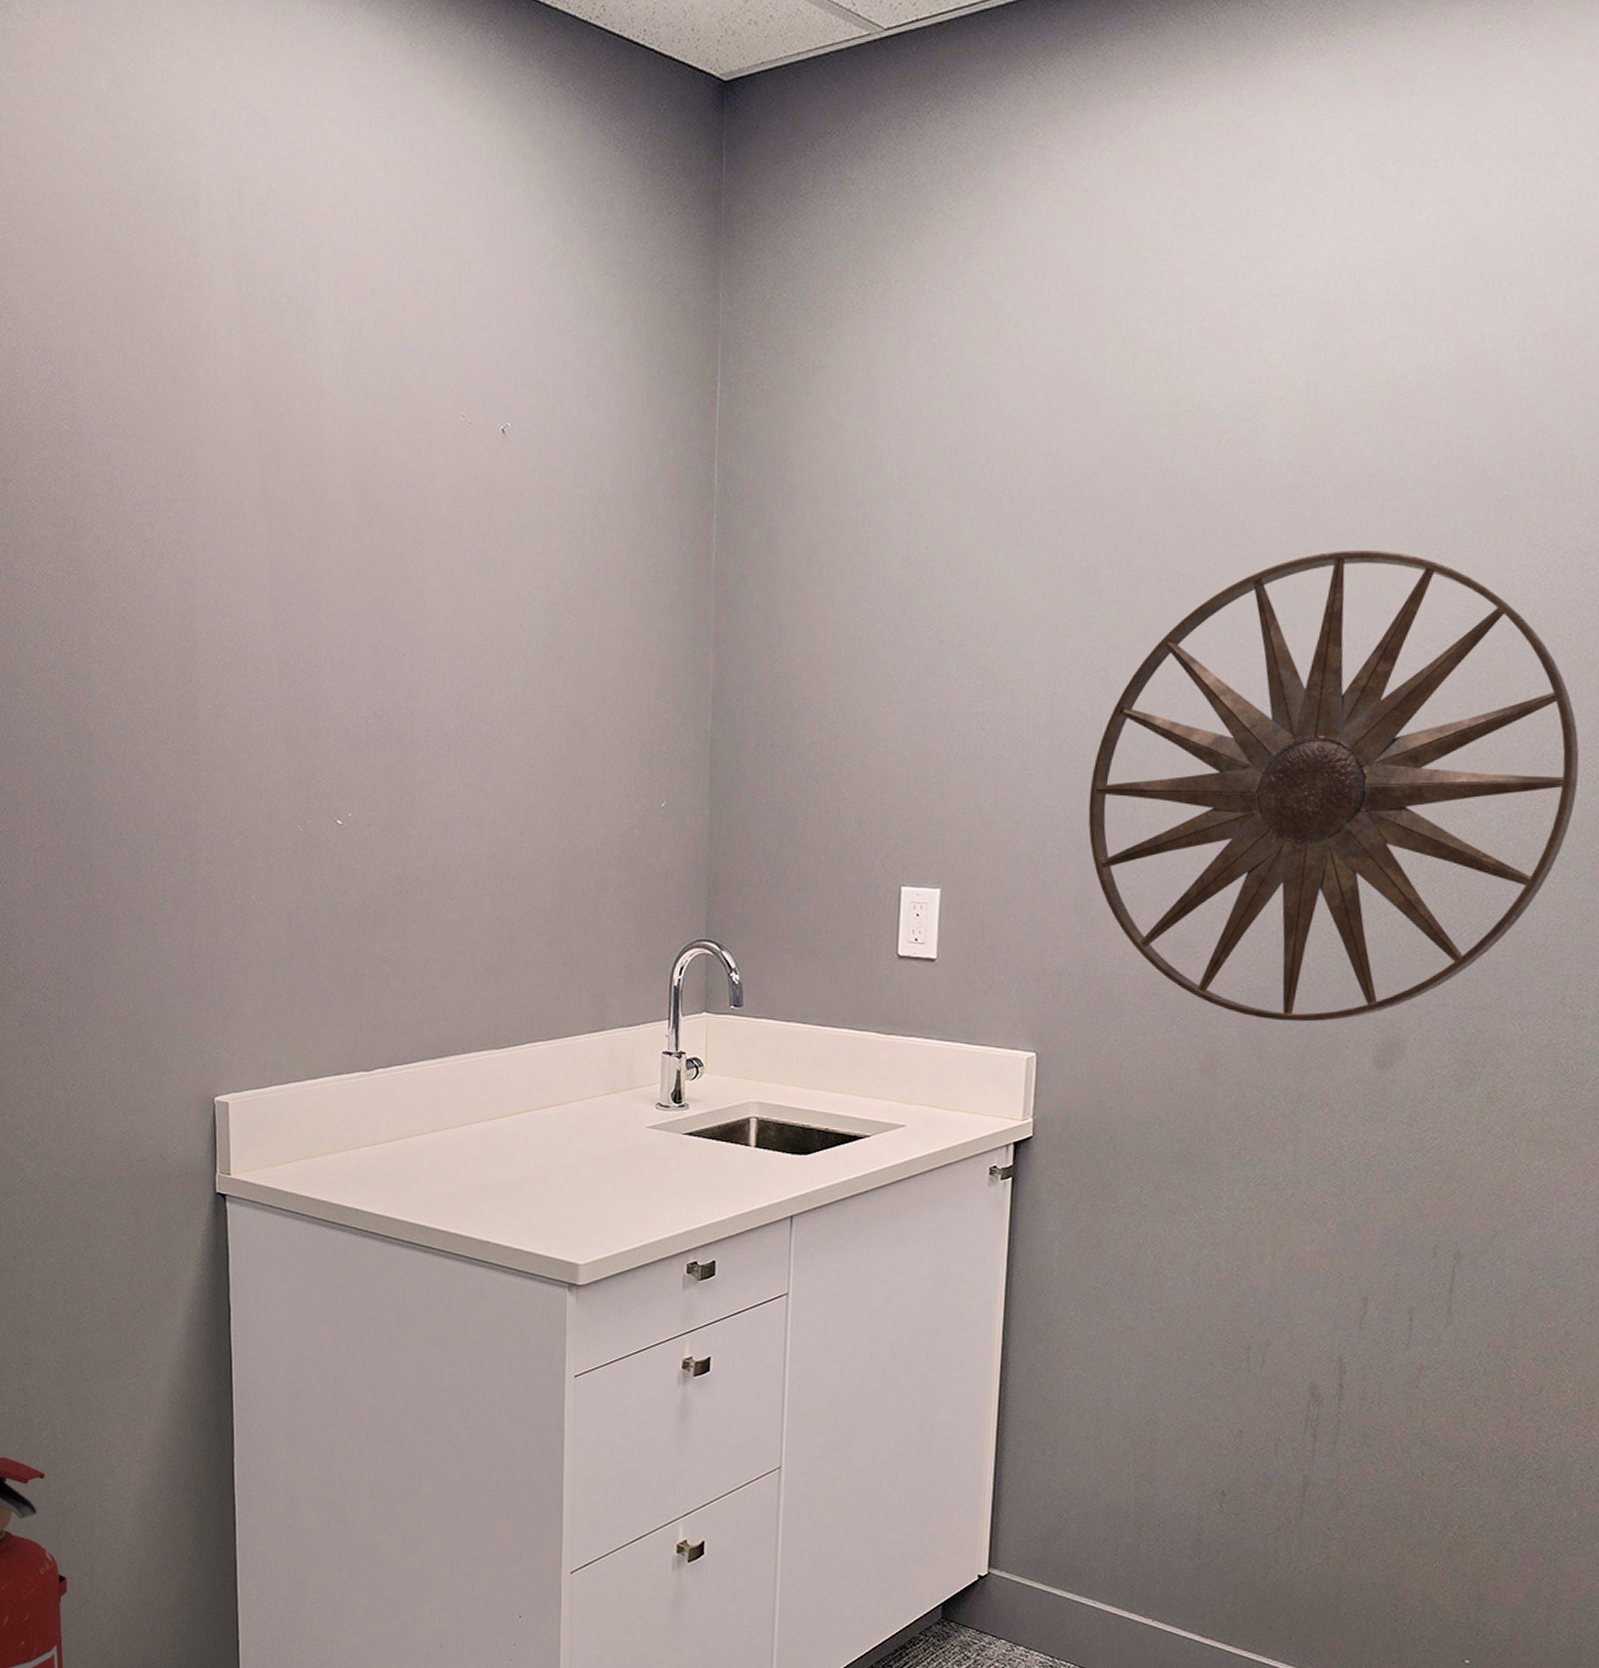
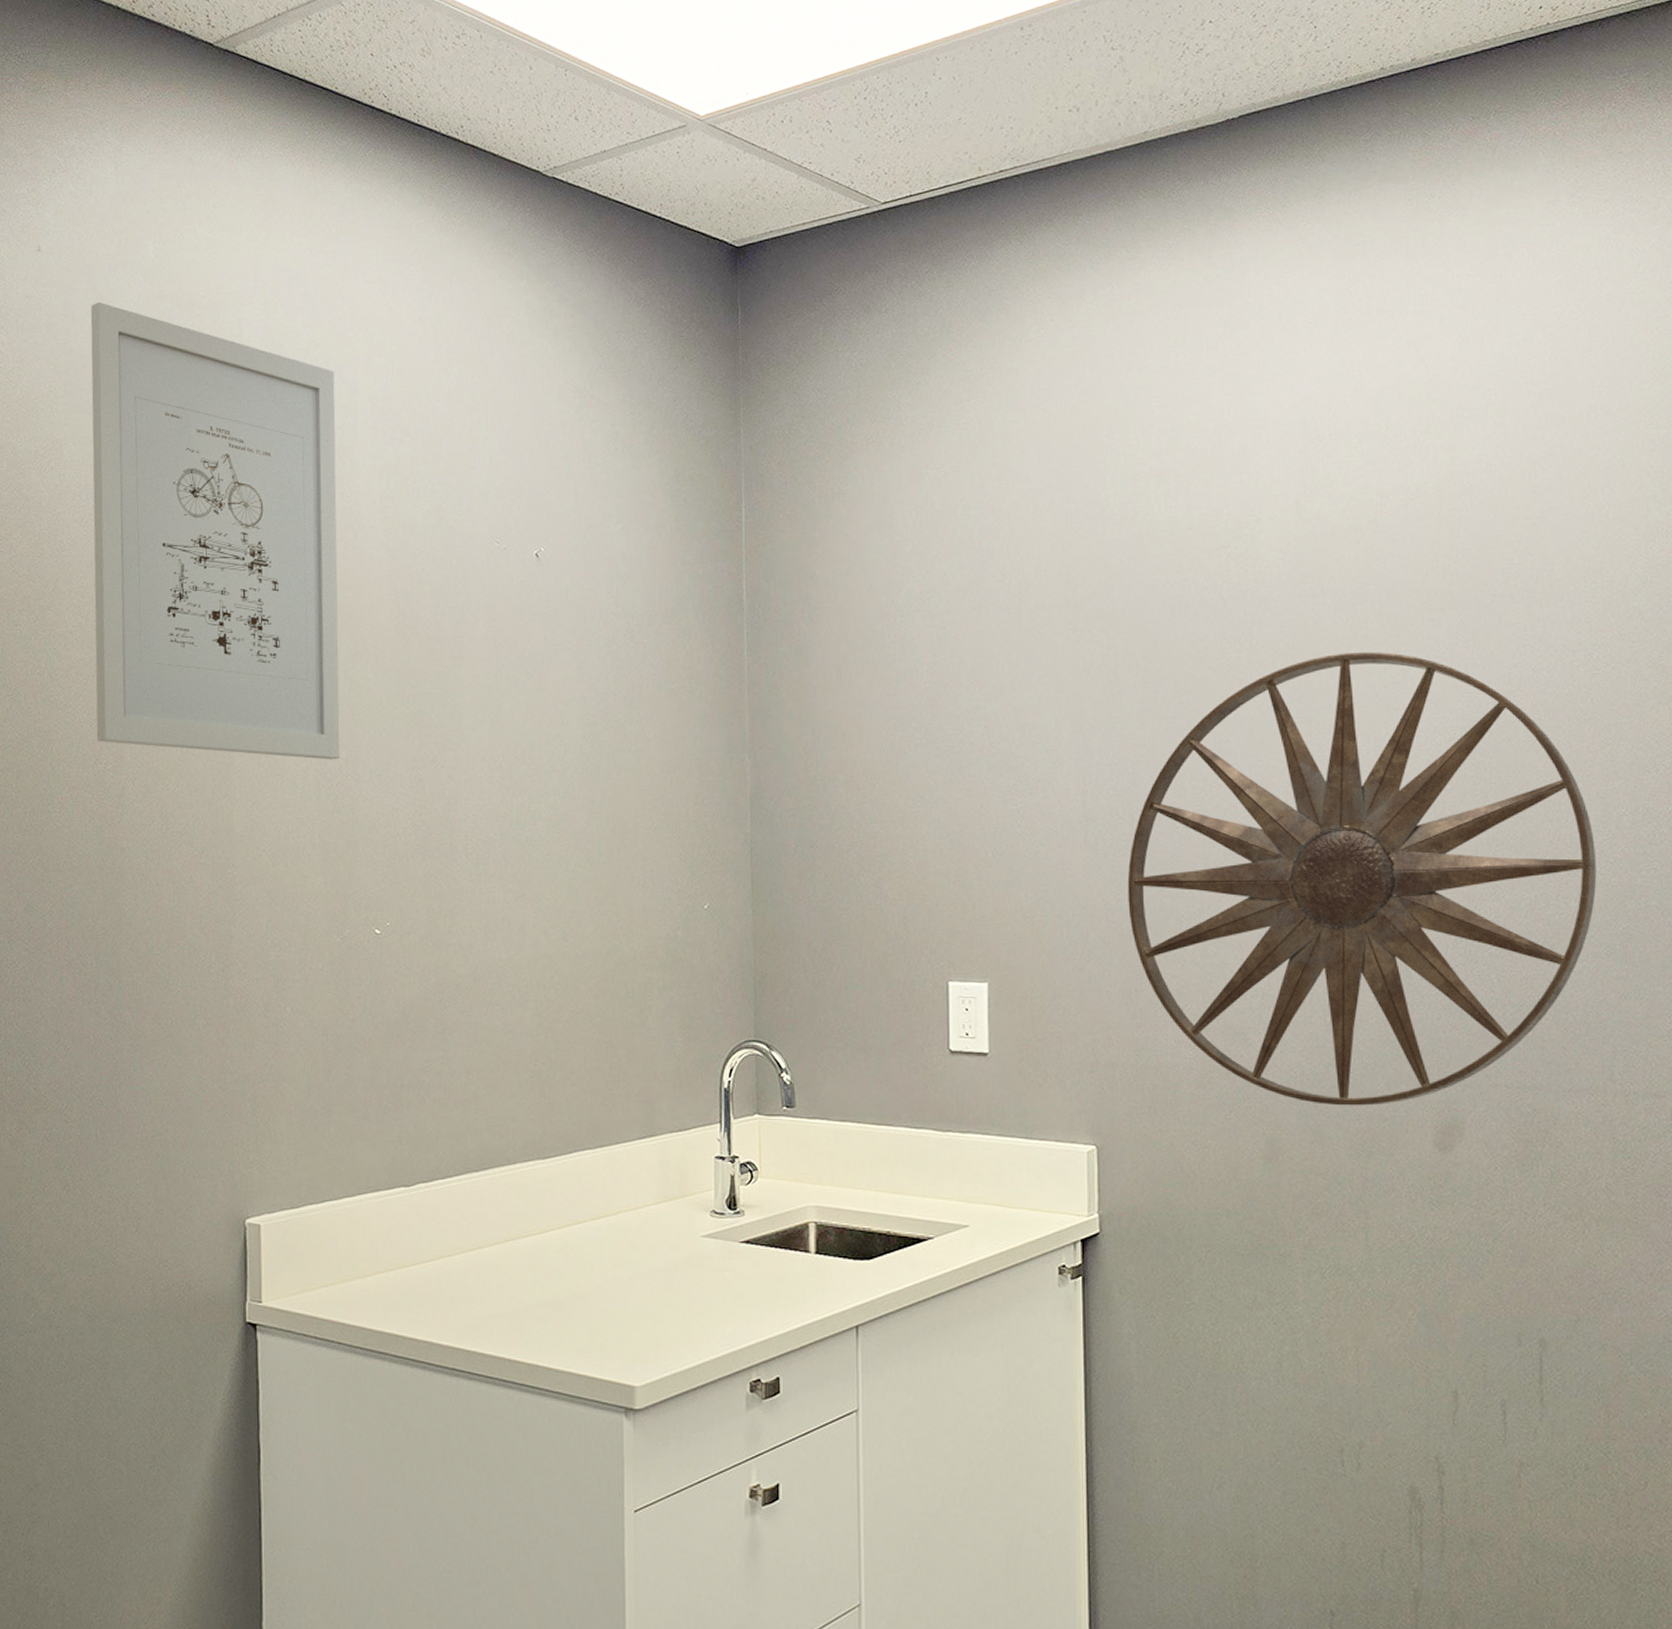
wall art: none [43,141,302,646] -> present [90,301,340,760]

